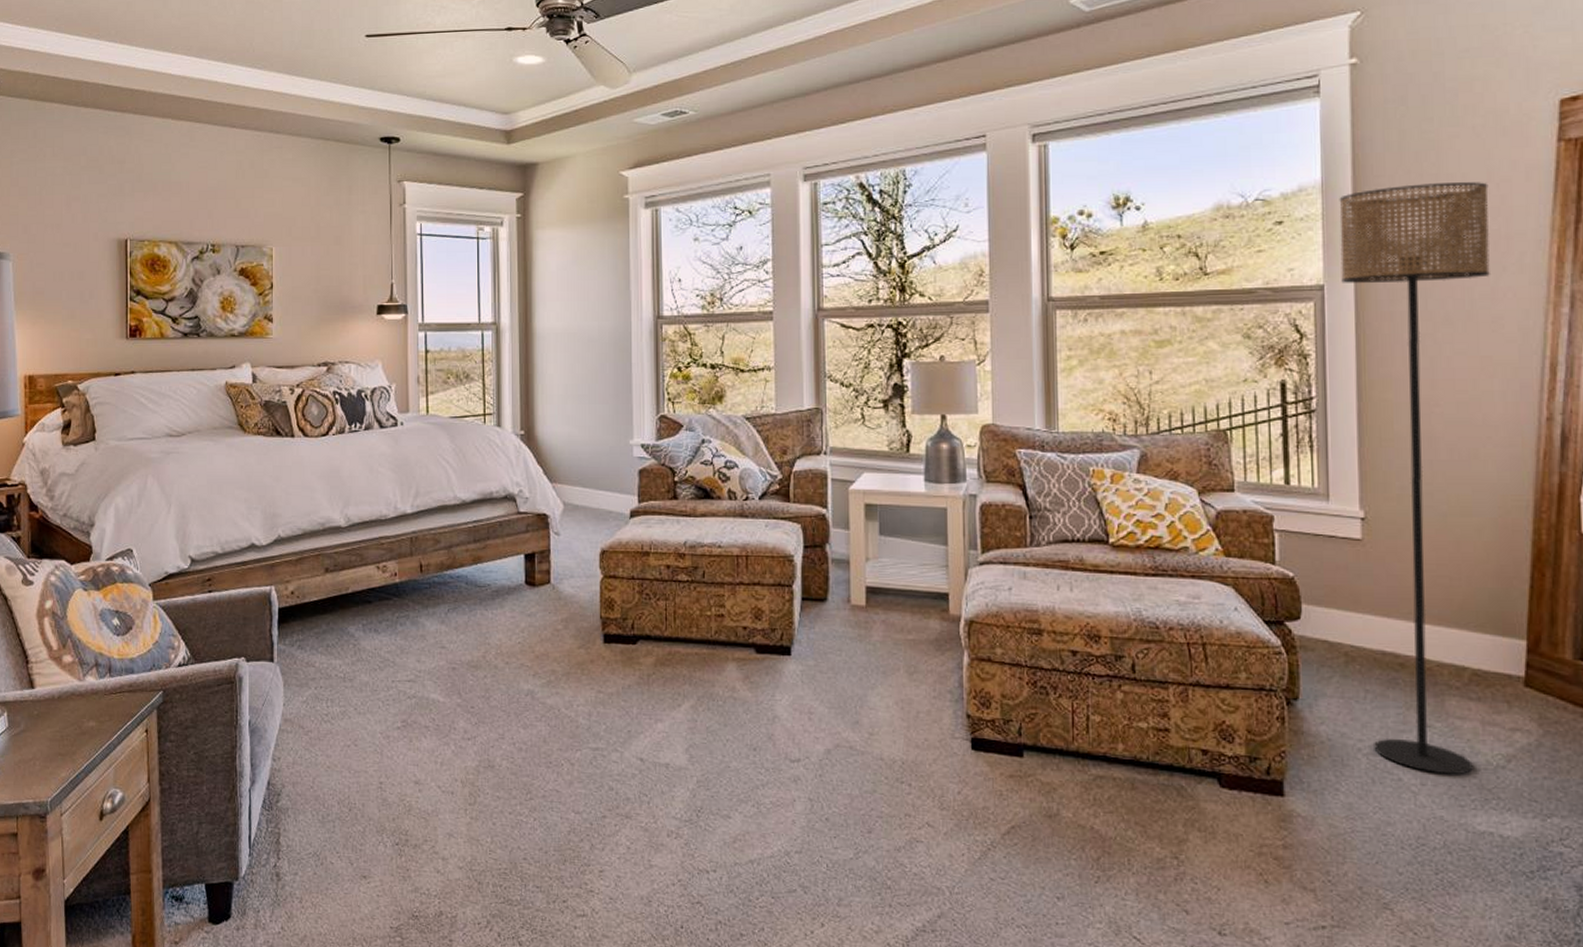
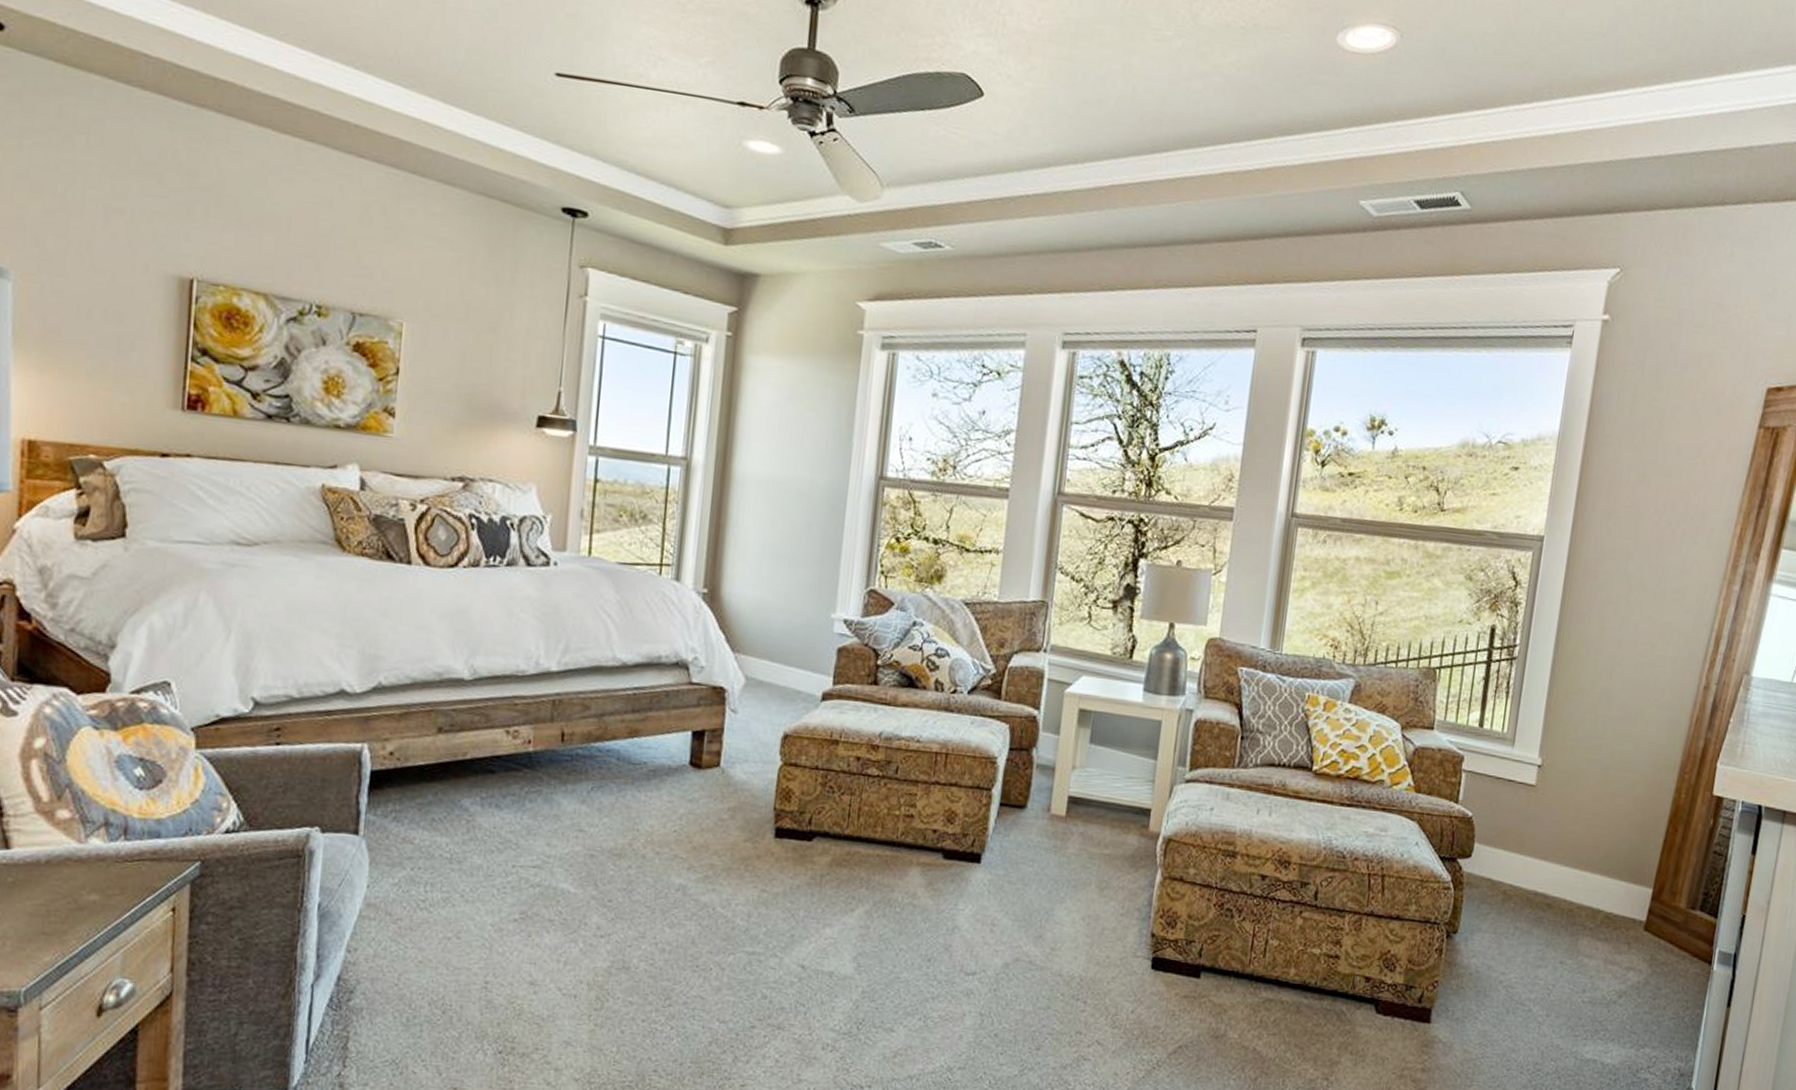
floor lamp: present [1339,182,1490,775] -> none [1513,448,1697,1008]

